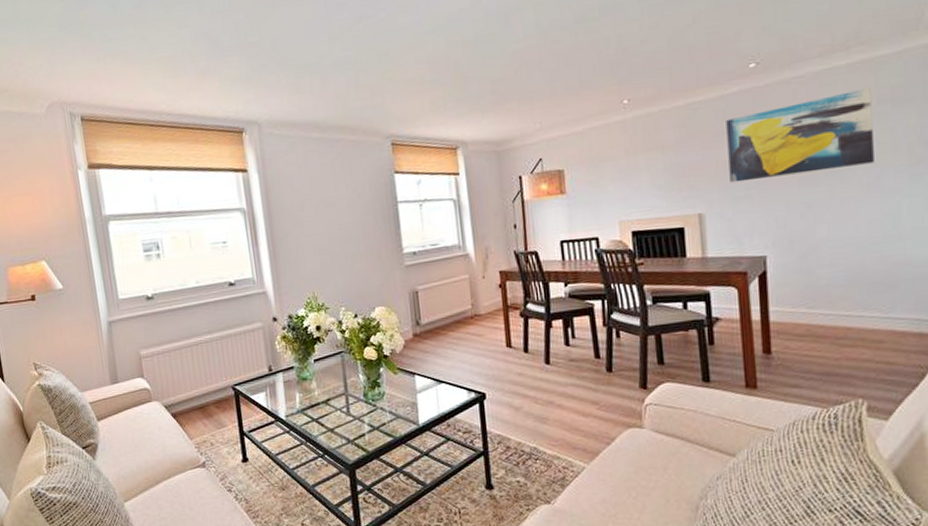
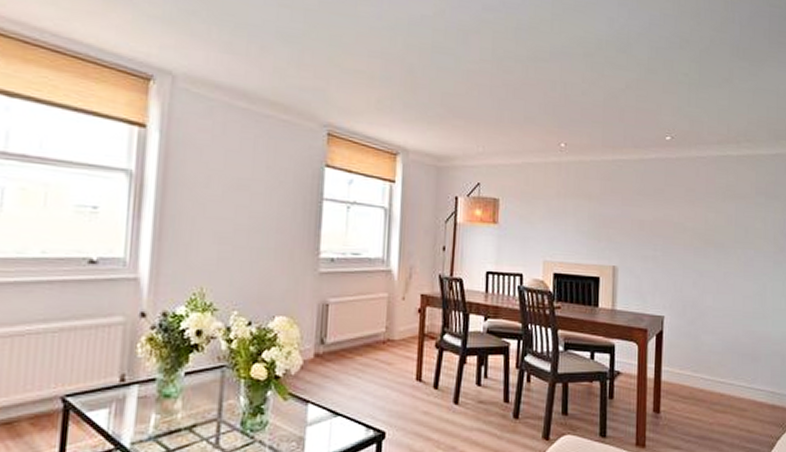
wall art: present [726,87,874,183] -> none [641,179,752,246]

